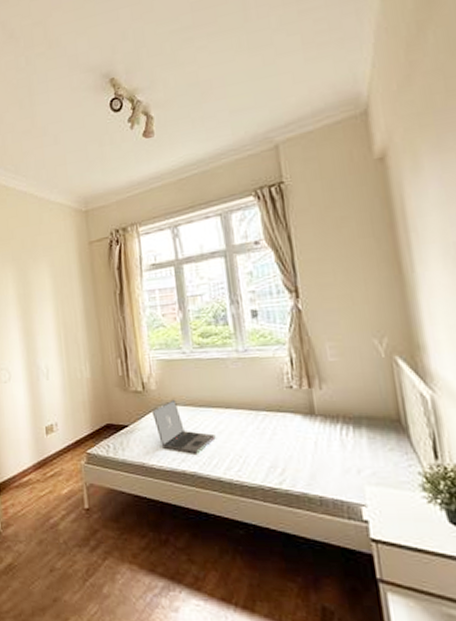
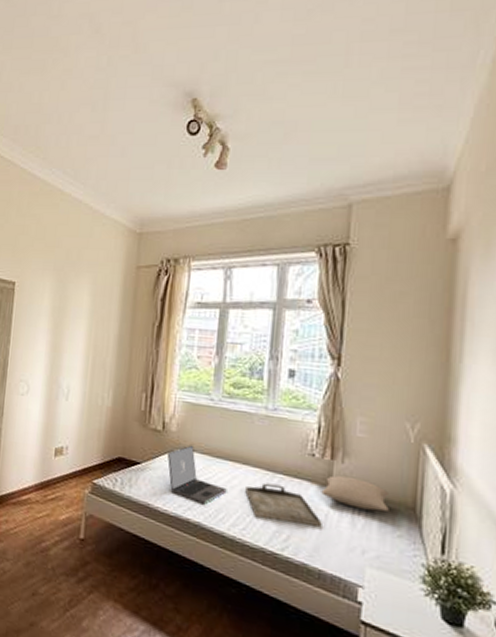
serving tray: none [233,421,314,456] -> present [245,483,322,527]
pillow: none [306,401,375,430] -> present [321,475,389,512]

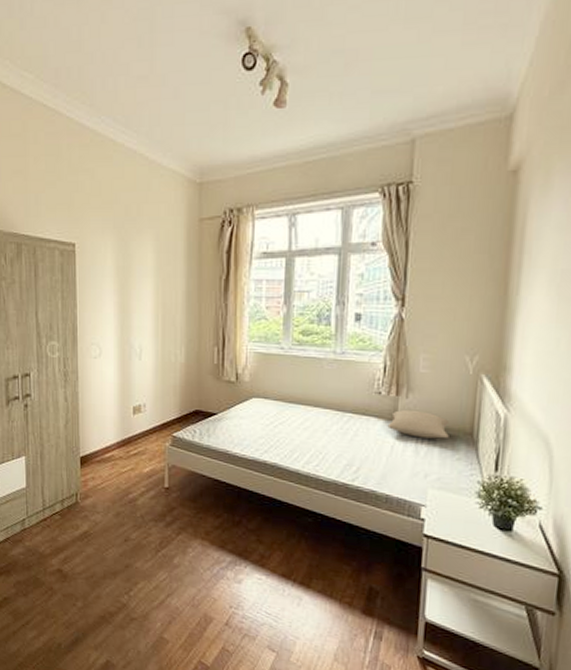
laptop: present [167,445,227,505] -> none [243,393,300,447]
serving tray: present [245,483,322,527] -> none [317,422,389,457]

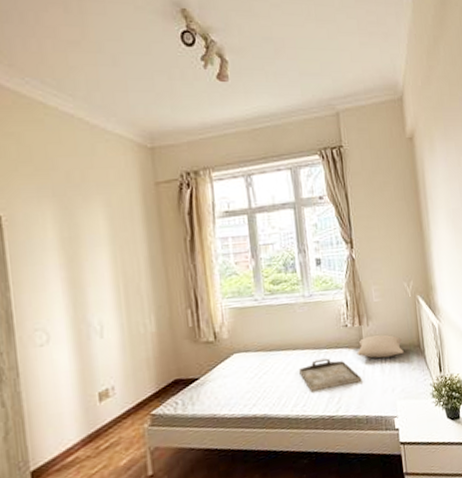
serving tray: none [317,422,389,457] -> present [299,358,362,391]

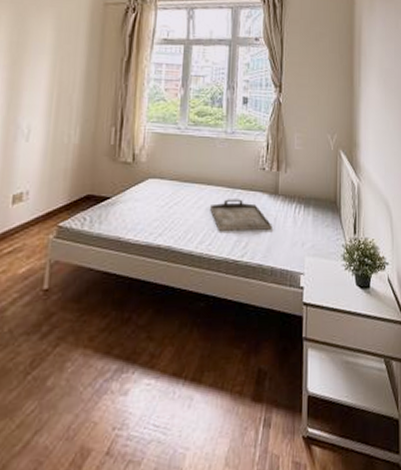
pillow: present [357,334,404,358] -> none [271,183,319,209]

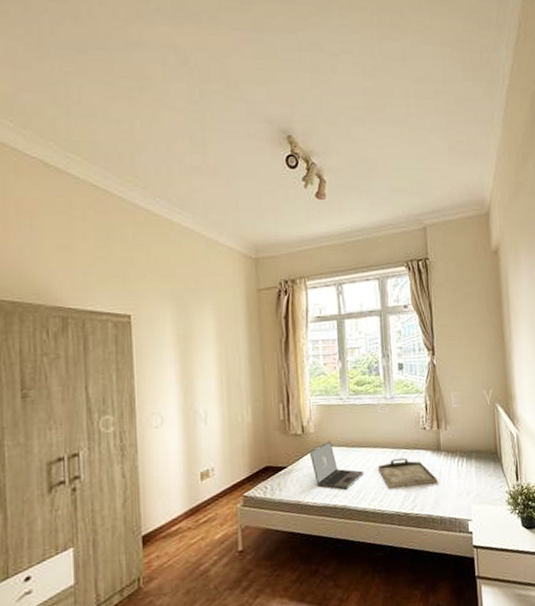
laptop: none [138,173,194,228] -> present [310,441,364,490]

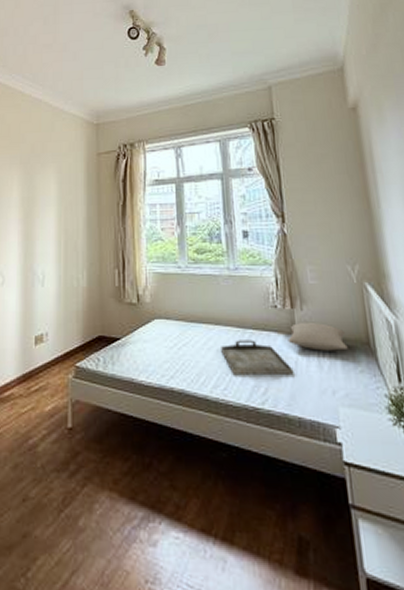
laptop: present [310,441,364,490] -> none [146,313,204,371]
pillow: none [434,439,481,462] -> present [288,322,348,351]

